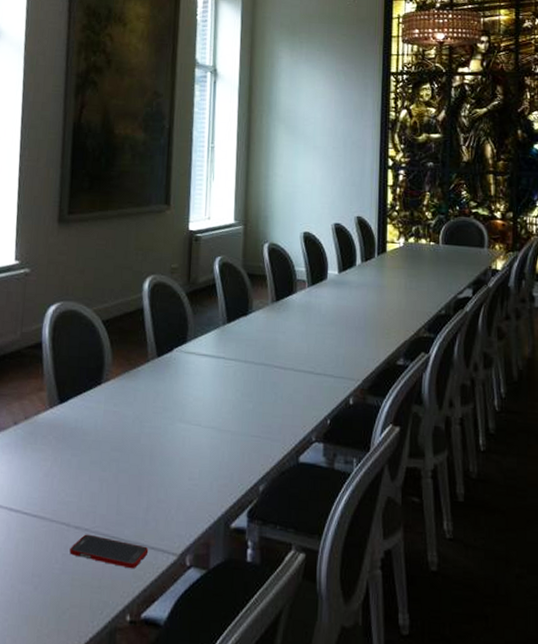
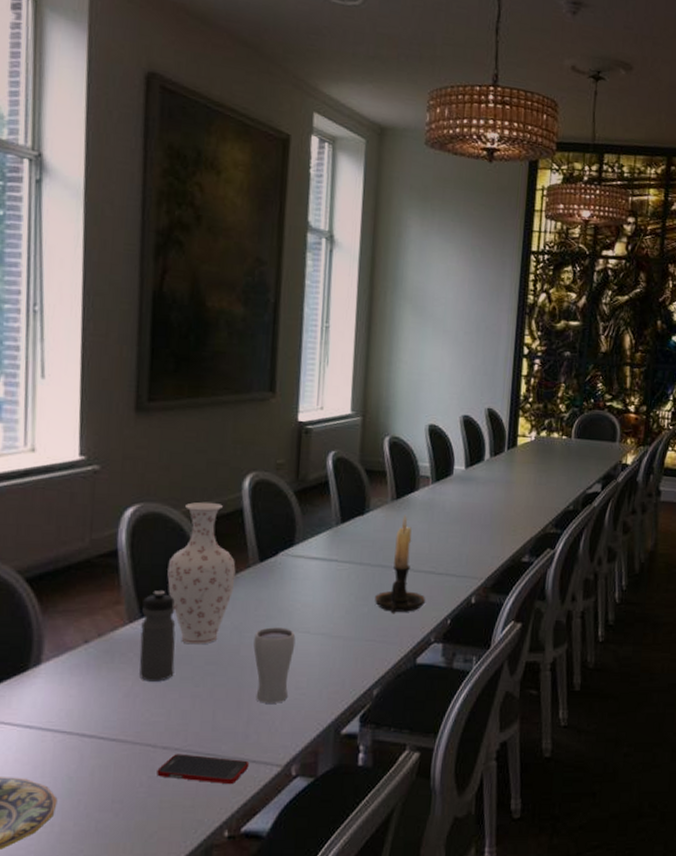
water bottle: none [57,380,87,464] -> present [139,591,176,682]
vase: none [81,301,137,432] -> present [167,501,236,645]
drinking glass: none [152,418,189,493] -> present [253,627,296,703]
candle holder: none [259,316,306,412] -> present [375,515,426,614]

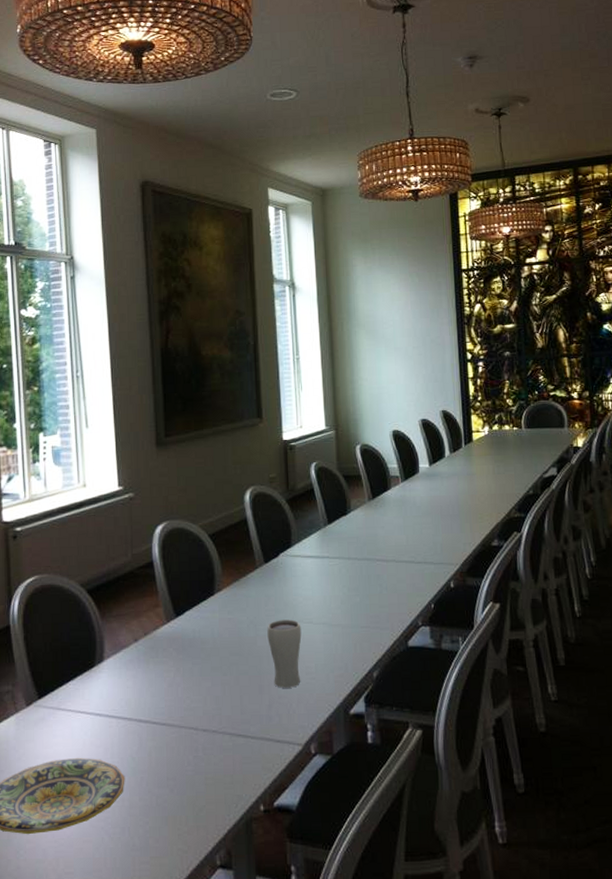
water bottle: present [139,591,176,682] -> none [176,594,206,672]
cell phone: present [157,754,250,785] -> none [200,735,275,763]
vase: present [167,501,236,645] -> none [192,515,247,639]
candle holder: present [375,515,426,614] -> none [365,512,410,602]

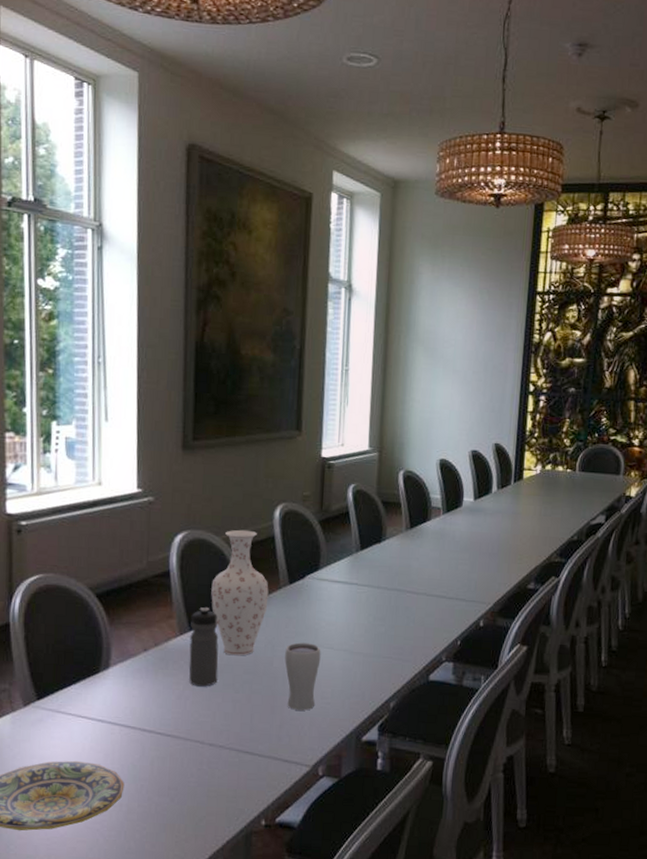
water bottle: none [176,594,206,672] -> present [189,607,219,687]
vase: none [192,515,247,639] -> present [211,529,269,656]

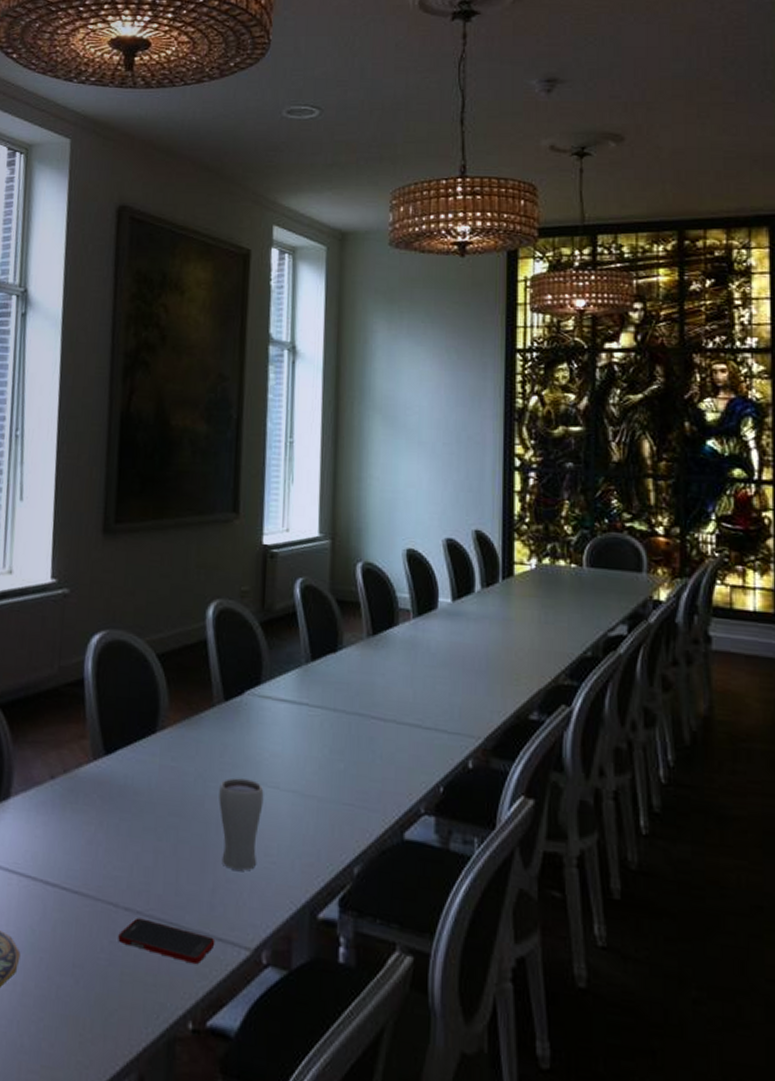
water bottle: present [189,607,219,687] -> none [102,726,139,830]
cell phone: none [205,750,282,780] -> present [118,917,215,965]
vase: present [211,529,269,656] -> none [131,630,200,792]

